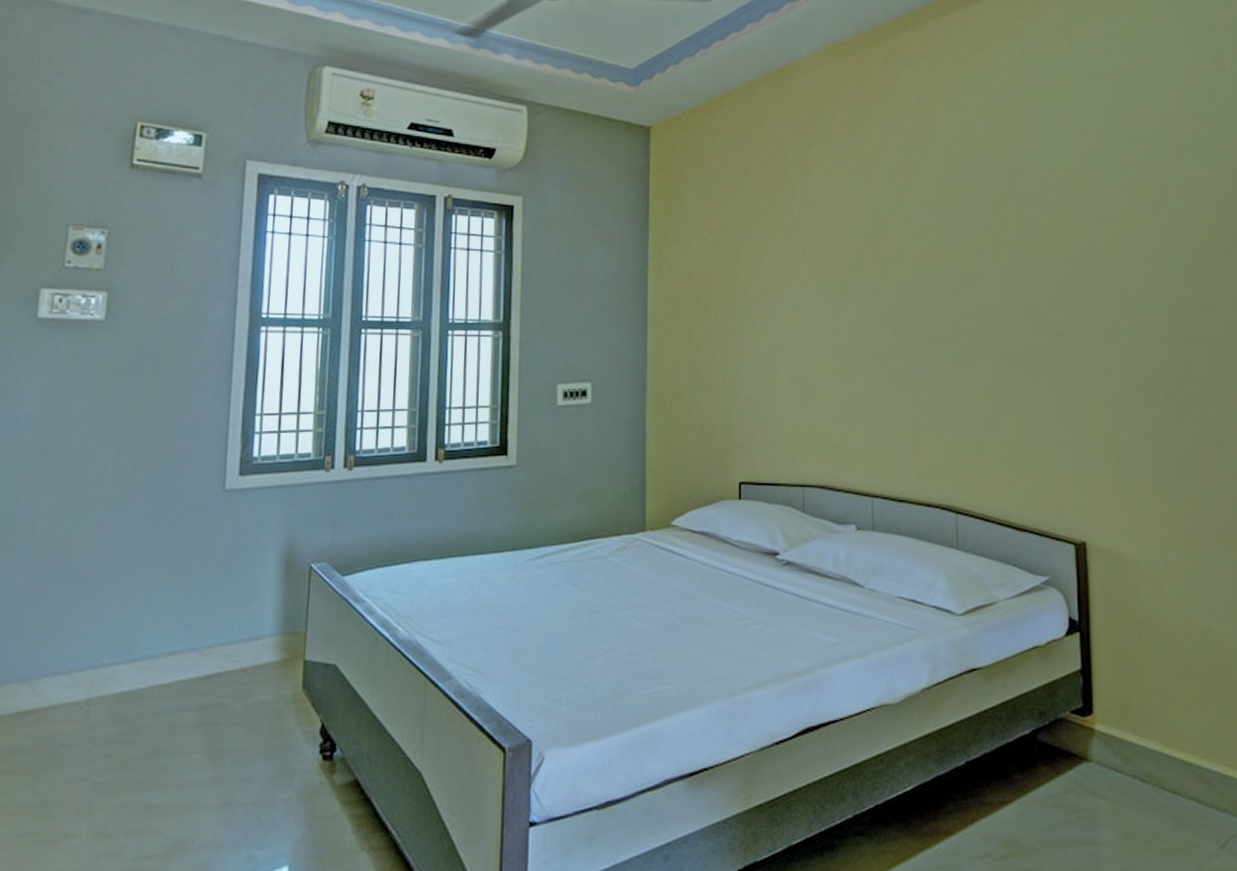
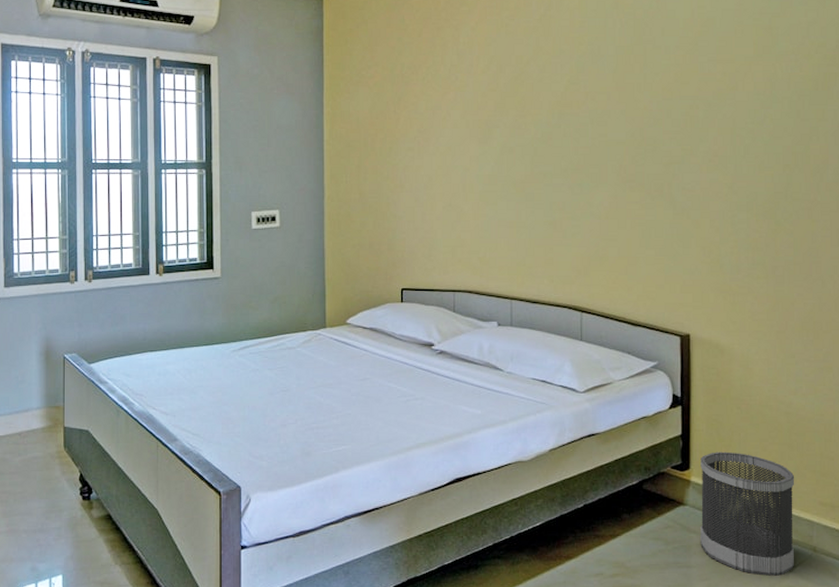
wastebasket: none [1105,691,1225,855] -> present [700,452,795,576]

